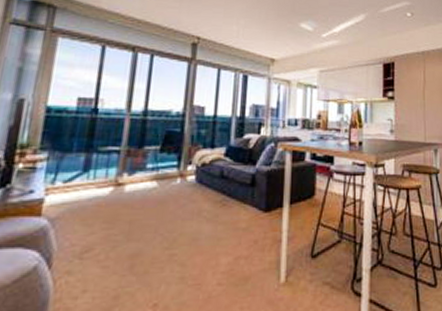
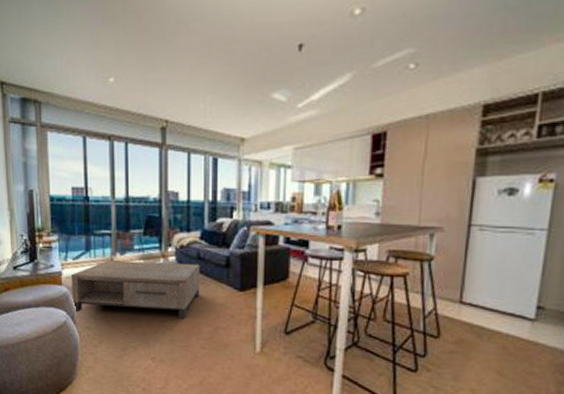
coffee table: none [51,182,223,252] -> present [71,260,200,319]

